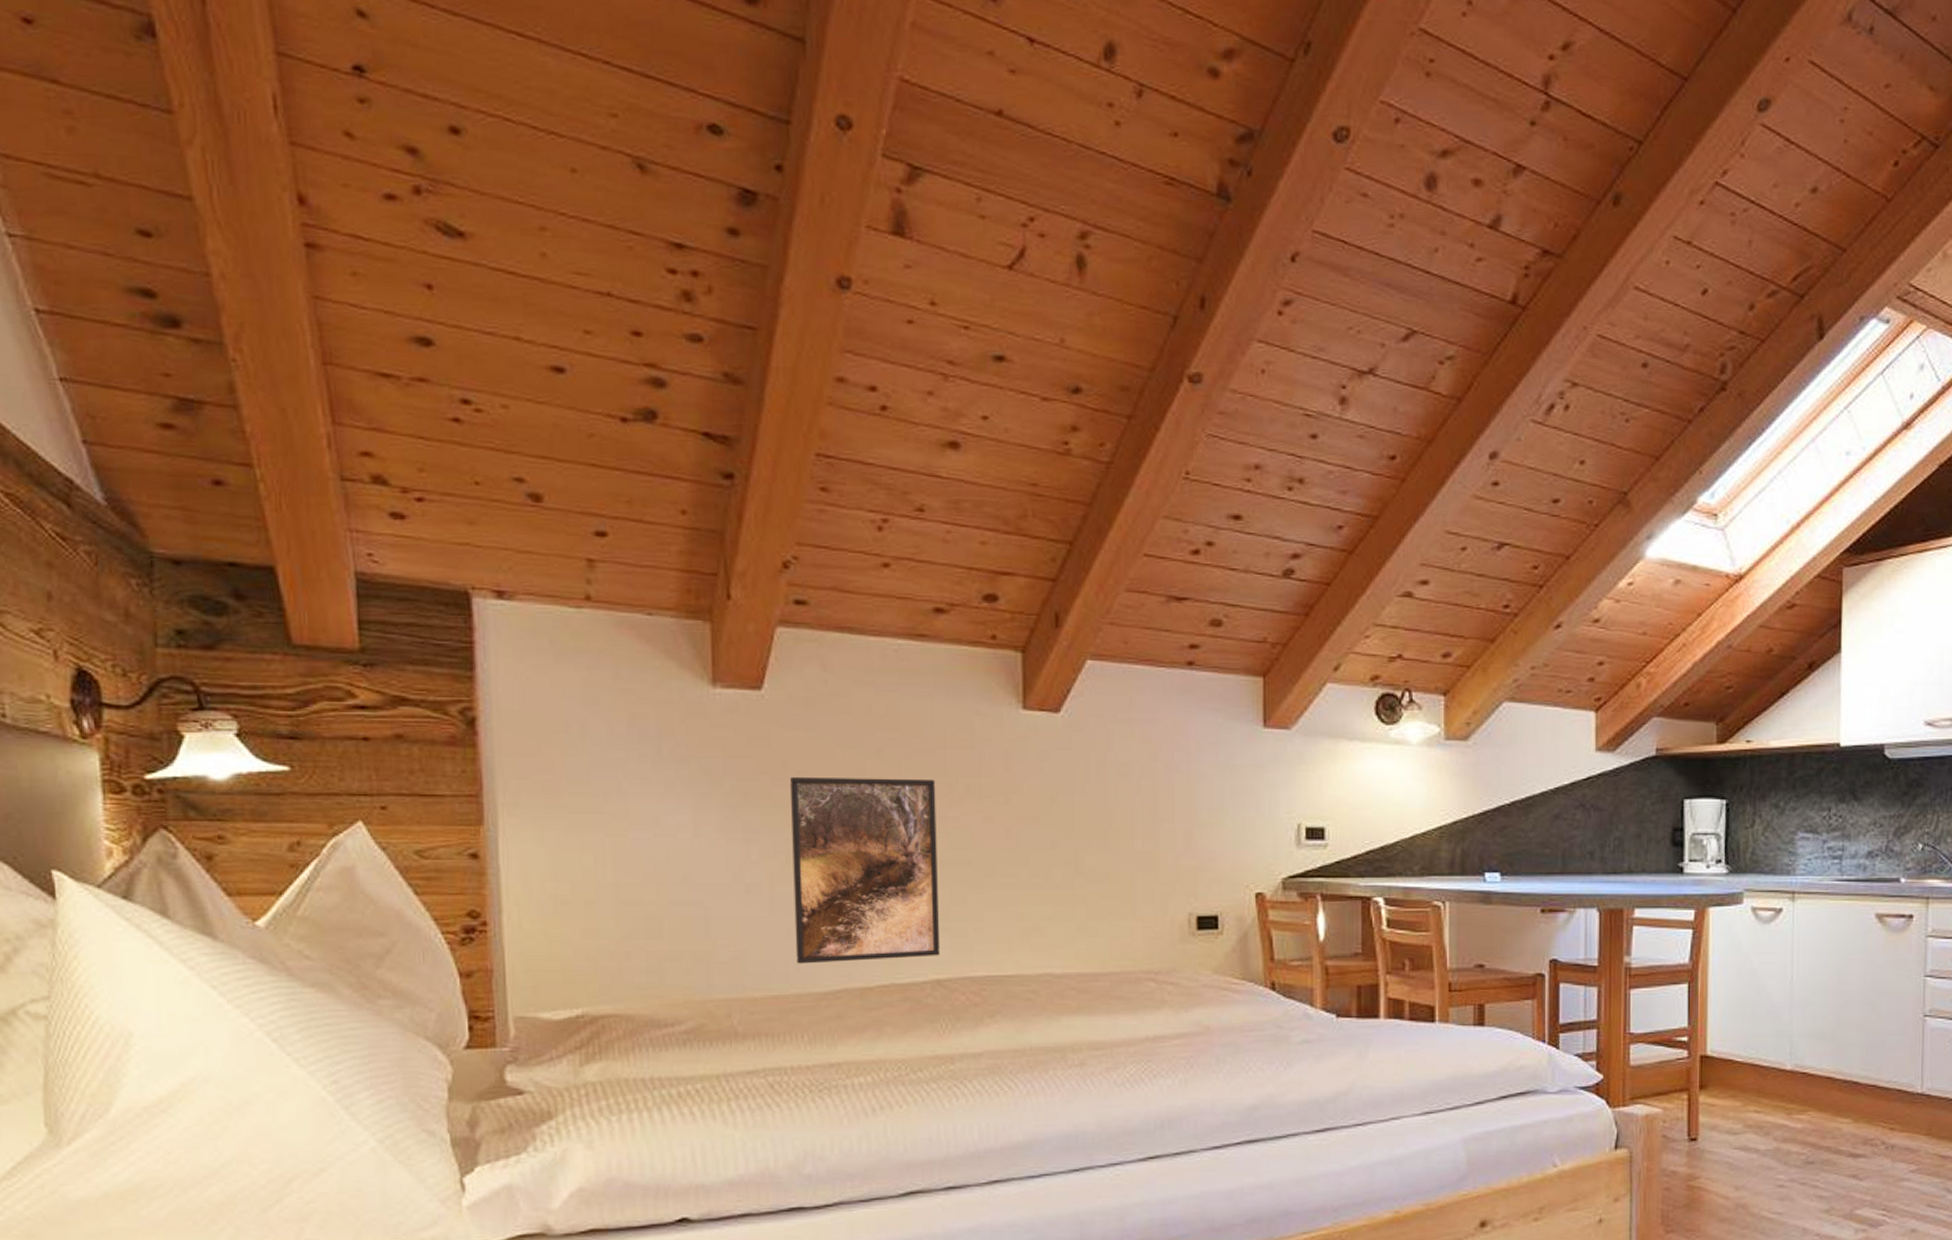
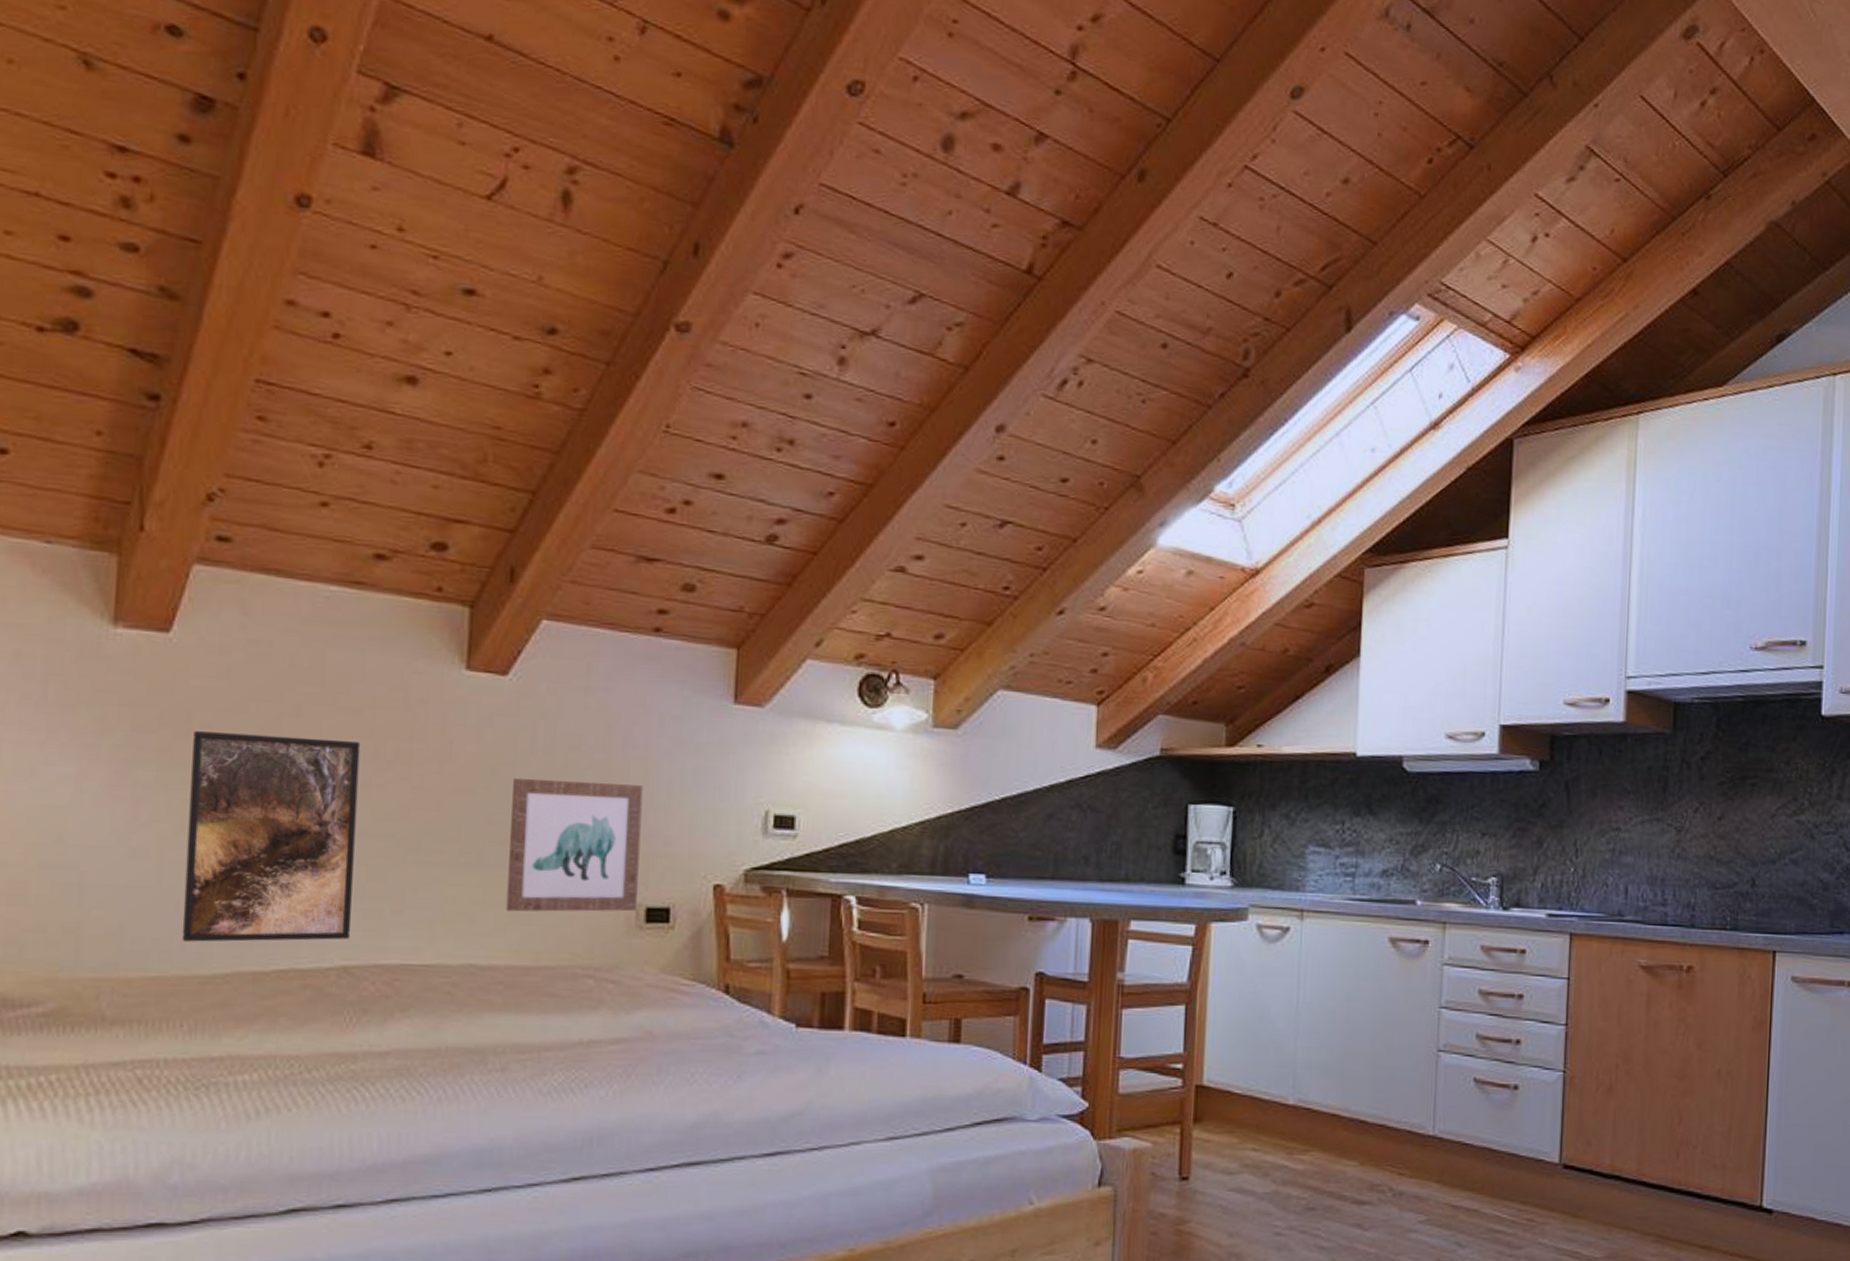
wall art: none [1072,806,1188,925] -> present [506,779,643,912]

